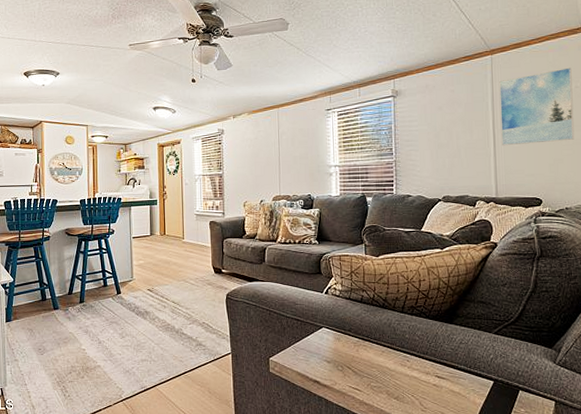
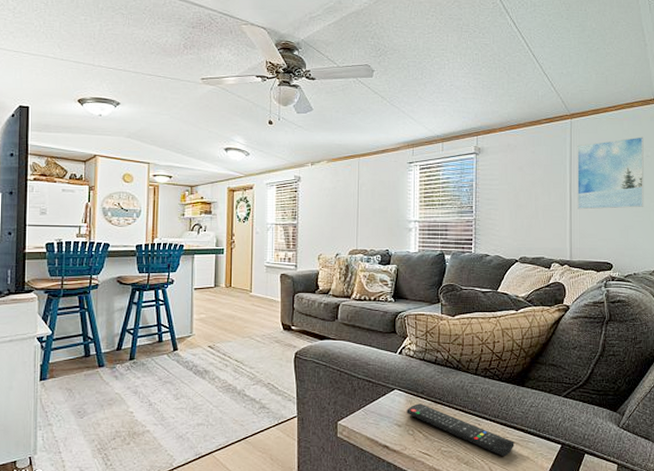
remote control: none [335,341,445,391] -> present [407,403,514,456]

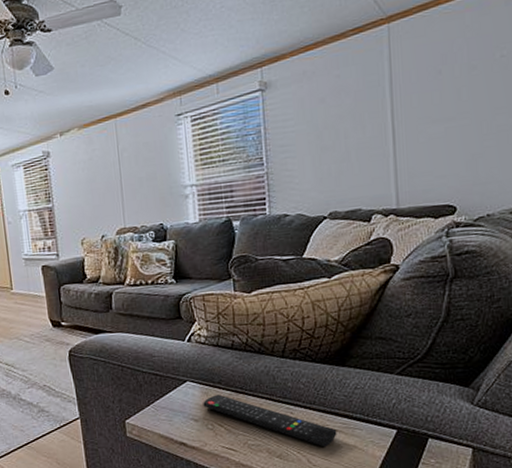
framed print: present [577,137,644,210] -> none [399,30,499,142]

